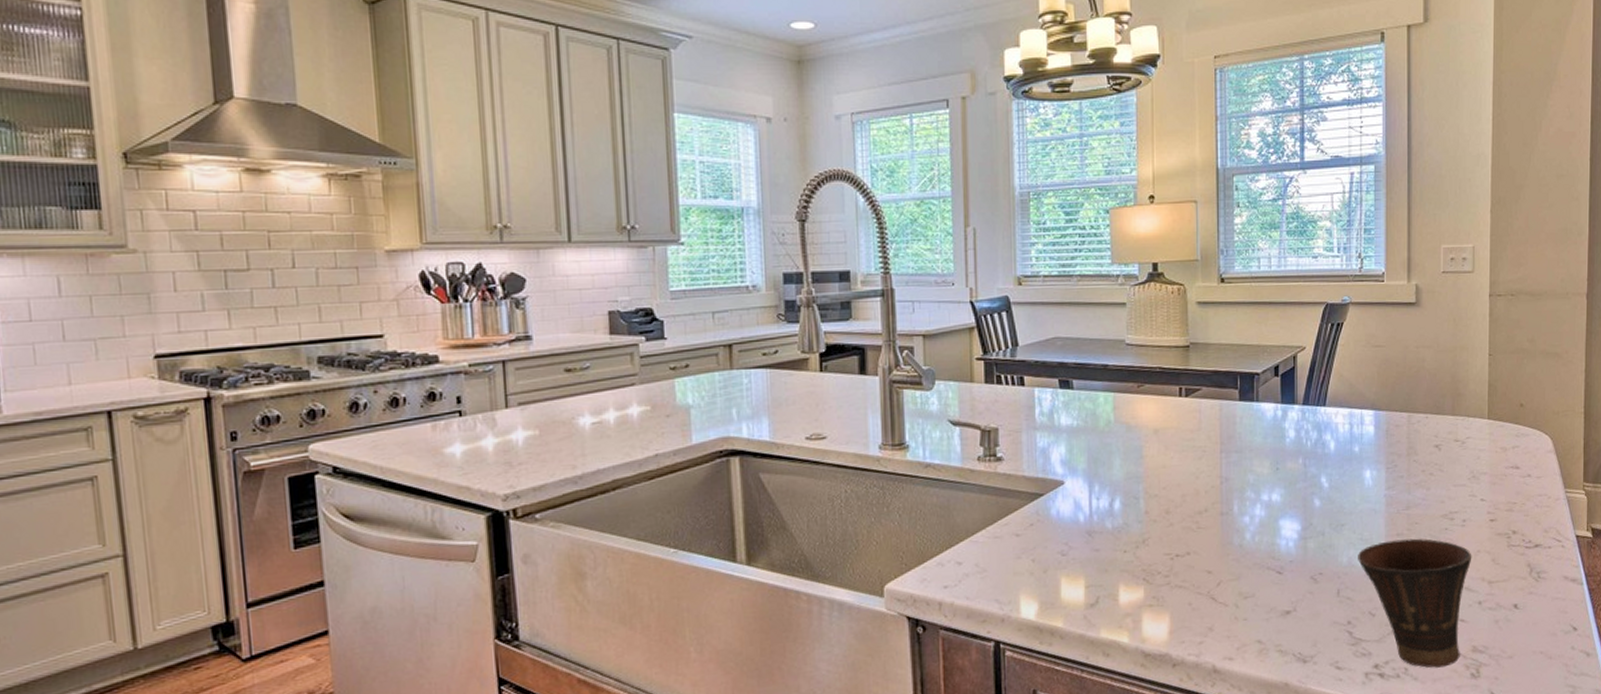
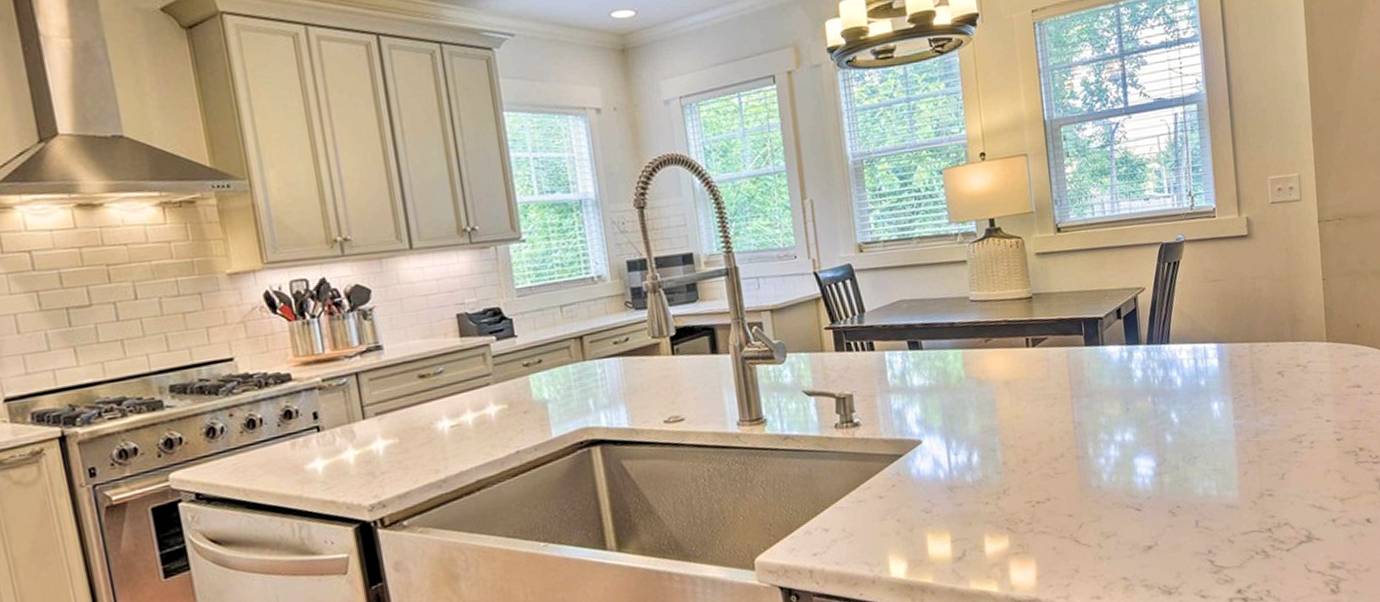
cup: present [1358,538,1472,668] -> none [1212,463,1323,588]

